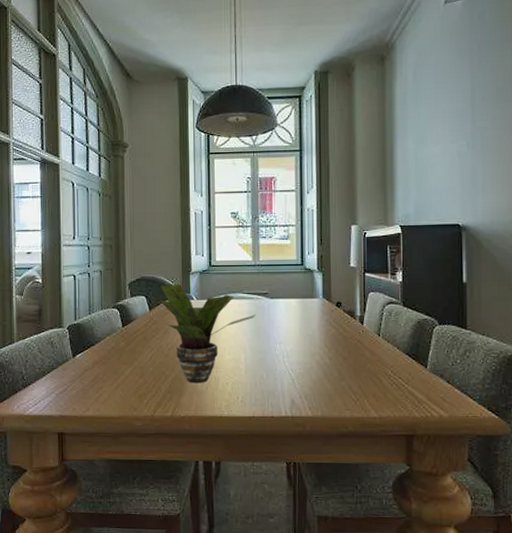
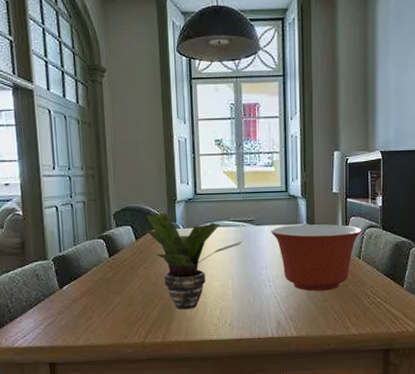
mixing bowl: none [286,299,381,369] -> present [271,224,362,291]

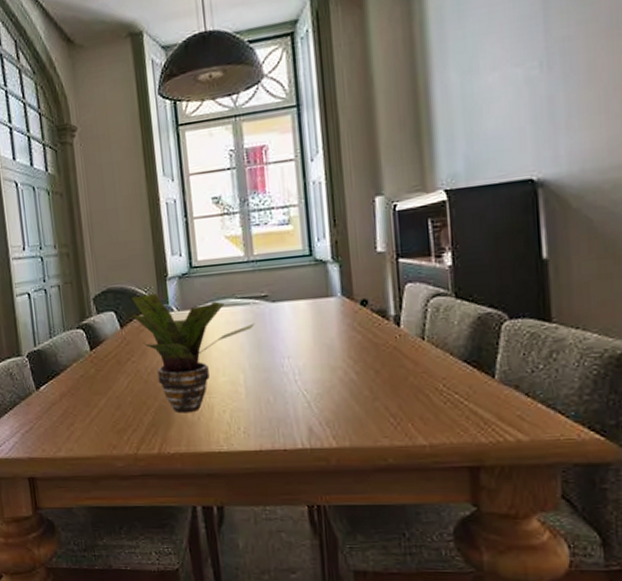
mixing bowl: present [271,224,362,291] -> none [293,294,424,387]

